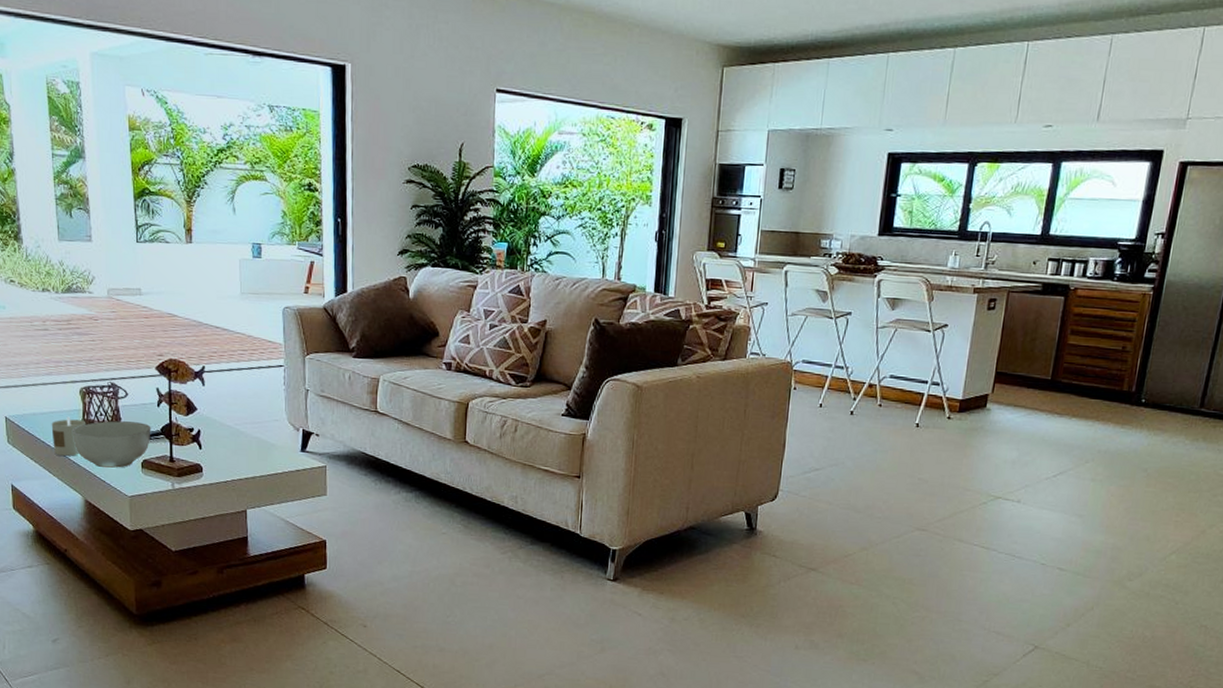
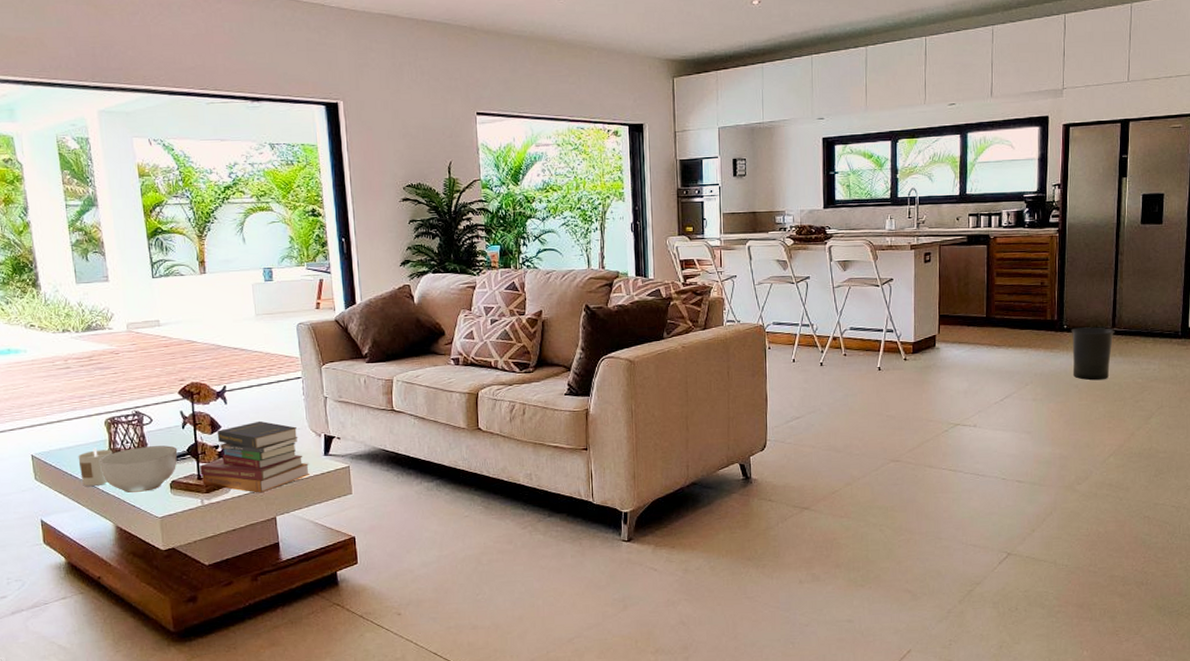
books: none [172,407,284,483] -> present [199,420,309,493]
waste bin: none [1143,403,1203,467] -> present [1071,327,1115,381]

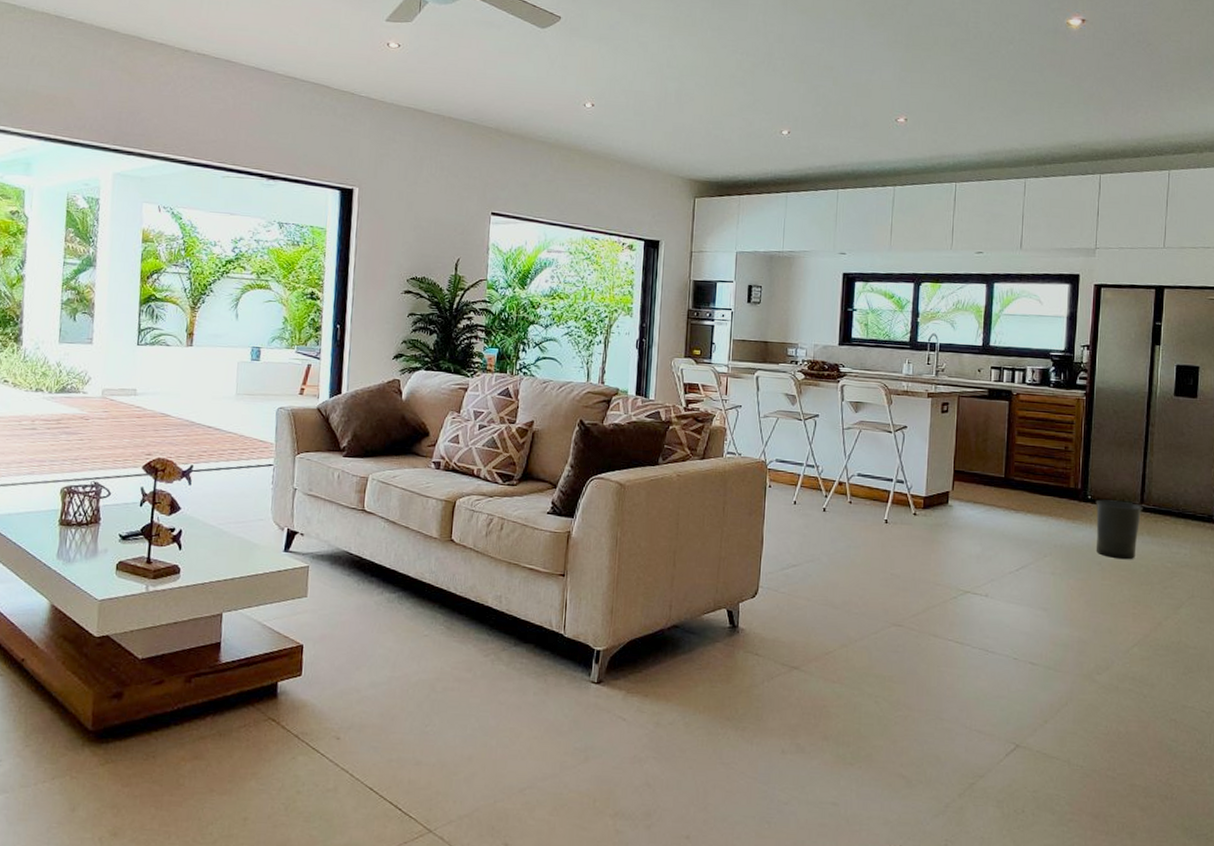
candle: present [78,448,113,486] -> none [24,517,64,558]
bowl: present [99,445,178,494] -> none [46,521,131,571]
books: present [199,420,309,493] -> none [150,506,266,585]

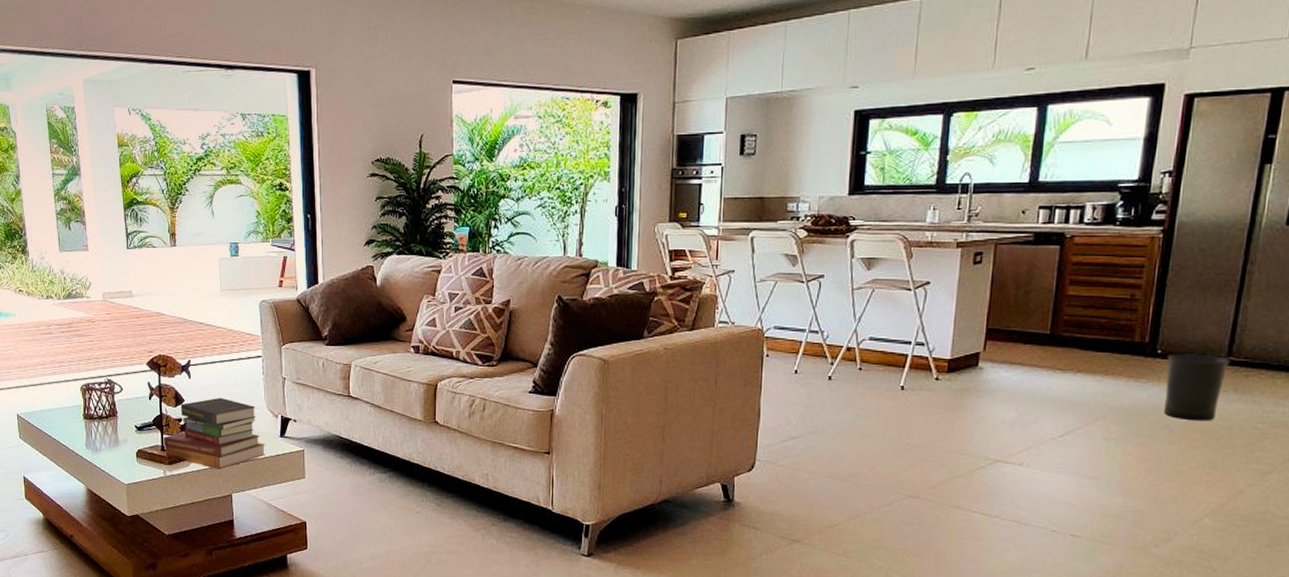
books: none [150,506,266,585] -> present [163,397,265,469]

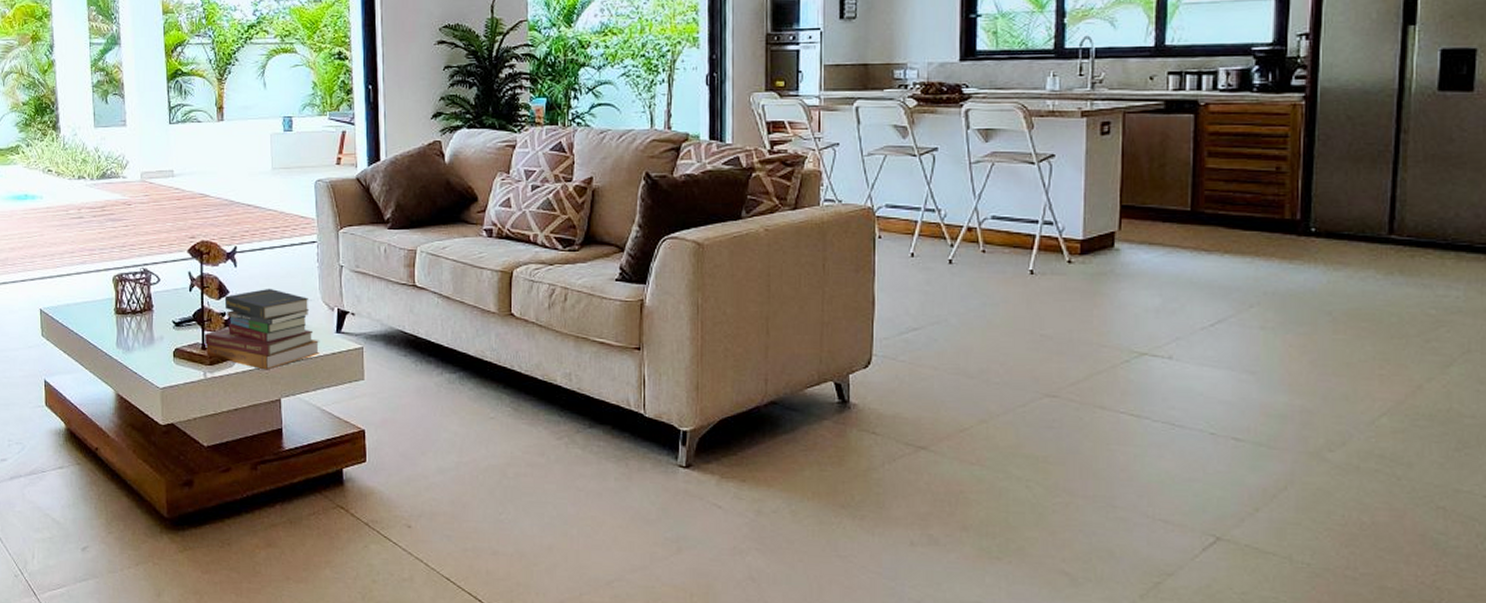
waste bin: present [1163,354,1231,421] -> none [1322,232,1393,307]

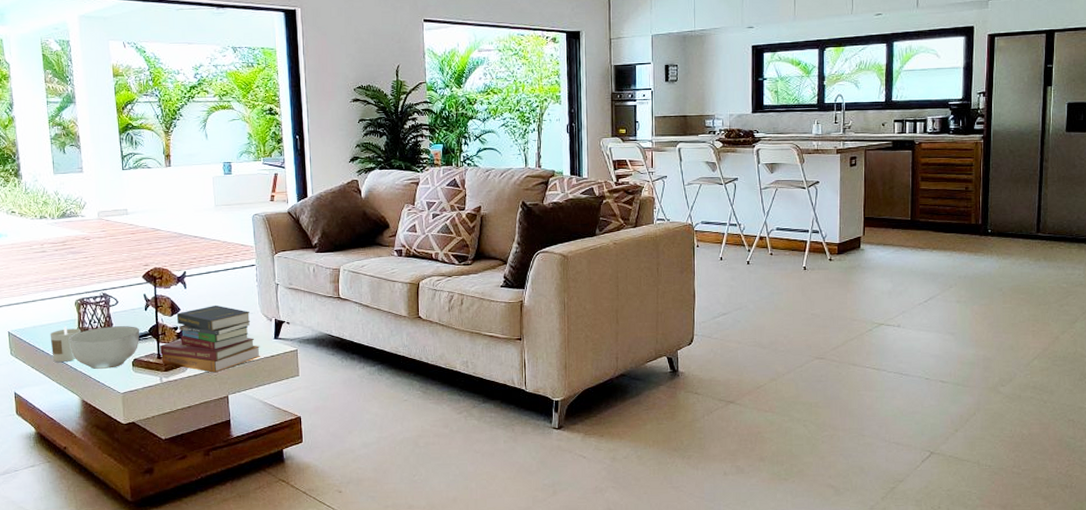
candle: none [84,306,119,348] -> present [50,326,82,362]
bowl: none [104,308,183,359] -> present [68,326,140,370]

